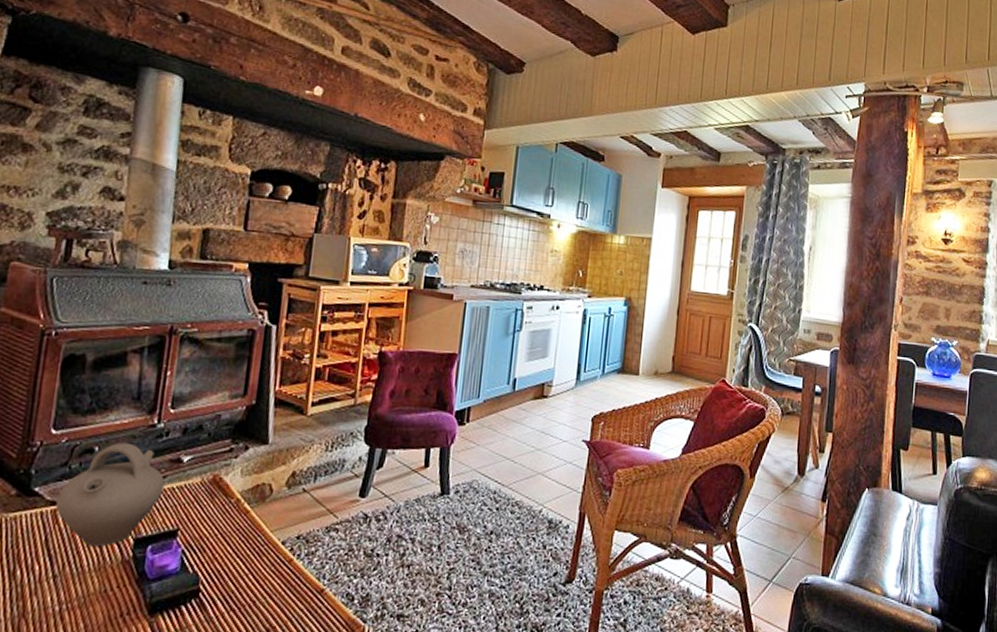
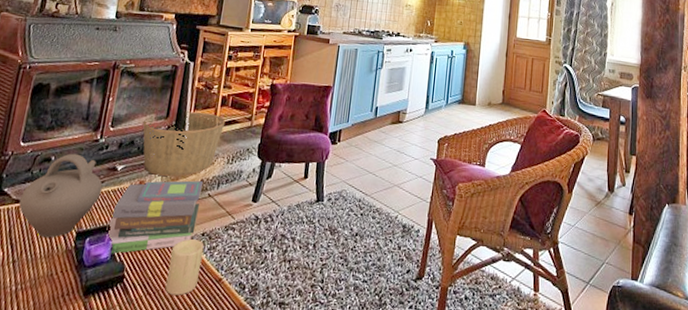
books: none [173,472,295,564] -> present [106,180,203,254]
basket: none [213,387,322,469] -> present [143,111,226,177]
candle: none [252,542,301,610] -> present [165,238,205,295]

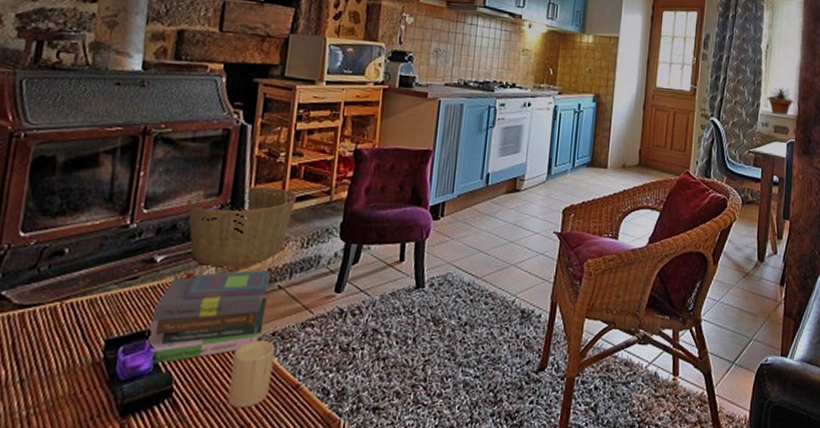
jug: present [19,153,103,238] -> none [23,243,138,350]
potted plant: none [612,39,638,63] -> present [766,88,795,115]

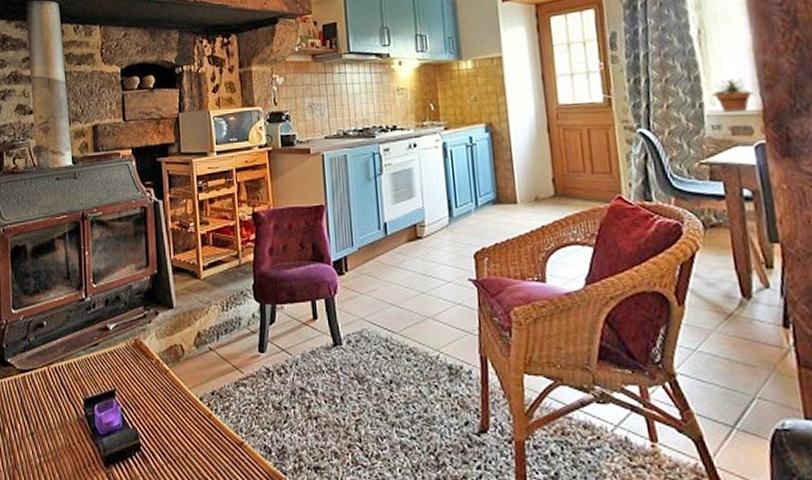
books: present [146,270,270,364] -> none [112,334,203,421]
basket: present [187,186,297,268] -> none [125,256,211,332]
candle: present [227,339,276,408] -> none [182,398,218,463]

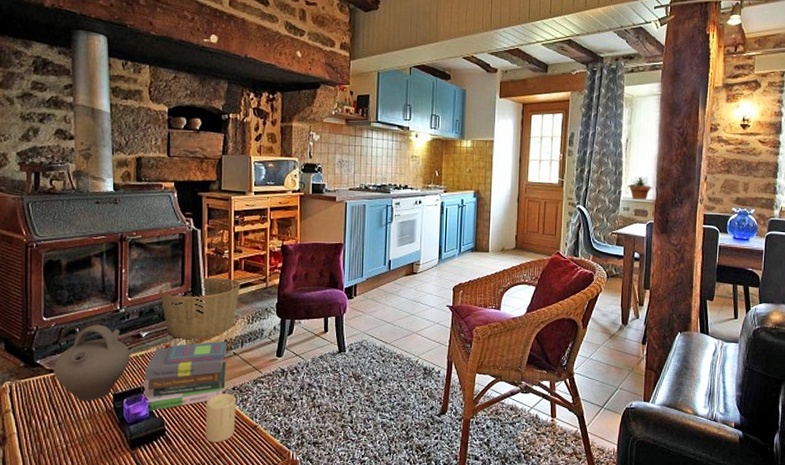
jug: none [23,316,99,407] -> present [53,324,130,401]
books: none [112,334,203,421] -> present [141,341,227,411]
basket: none [125,256,211,332] -> present [160,277,241,340]
candle: none [182,398,218,463] -> present [205,393,236,442]

